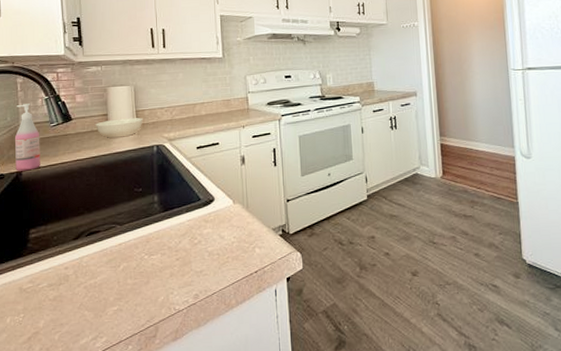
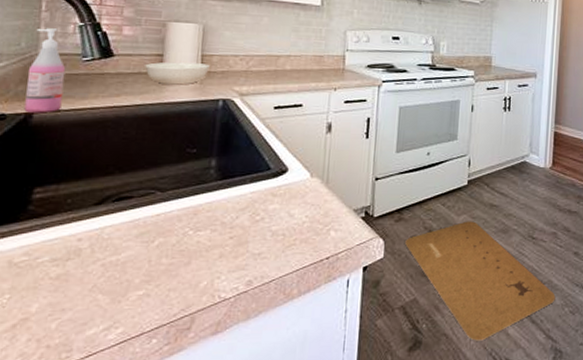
doormat: none [319,231,463,339] -> present [405,221,556,341]

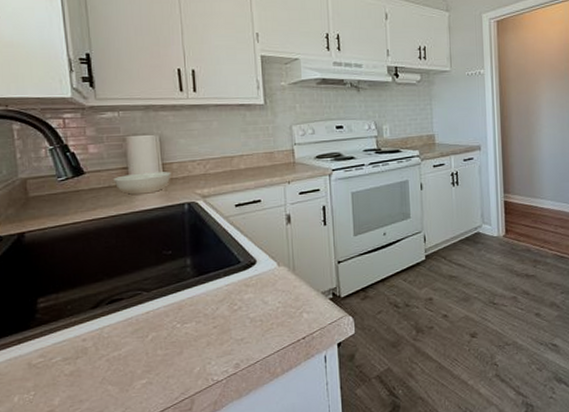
soap dispenser: present [24,28,66,113] -> none [13,154,47,233]
doormat: present [405,221,556,341] -> none [373,293,522,402]

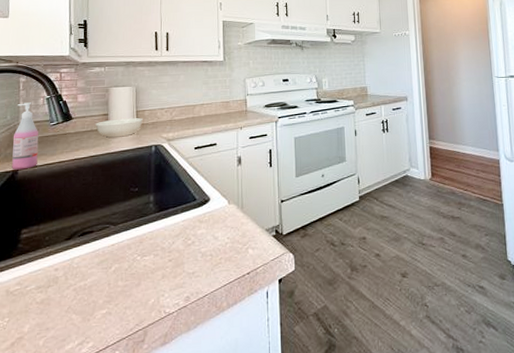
soap dispenser: none [13,154,47,233] -> present [12,102,39,170]

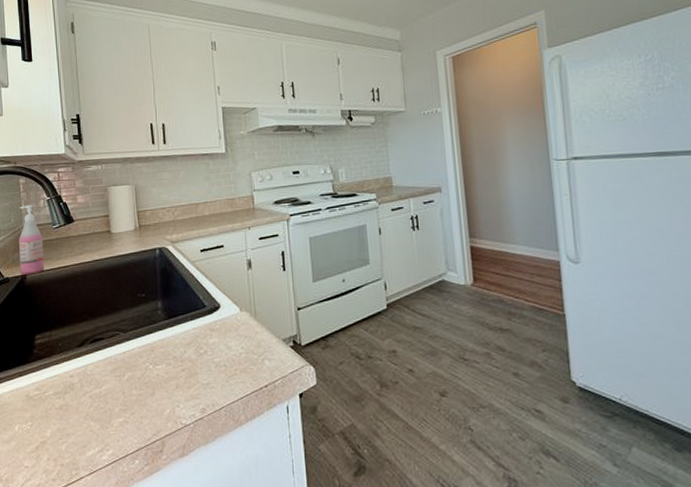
bowl: present [95,118,143,139] -> none [97,219,145,242]

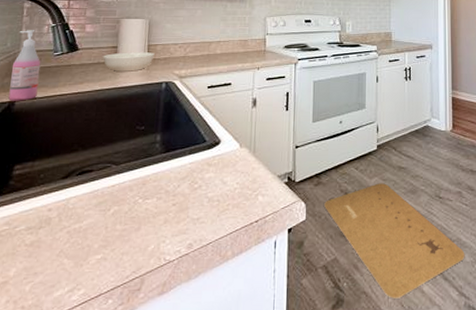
bowl: none [97,219,145,242] -> present [103,52,155,73]
doormat: none [335,345,500,467] -> present [324,183,465,299]

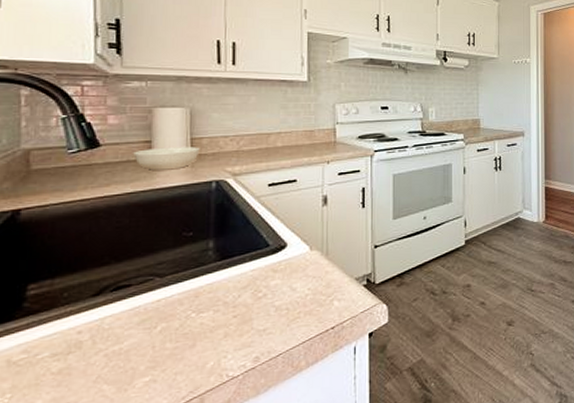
soap dispenser: present [8,30,41,101] -> none [11,123,51,210]
doormat: present [324,183,465,299] -> none [408,279,557,394]

